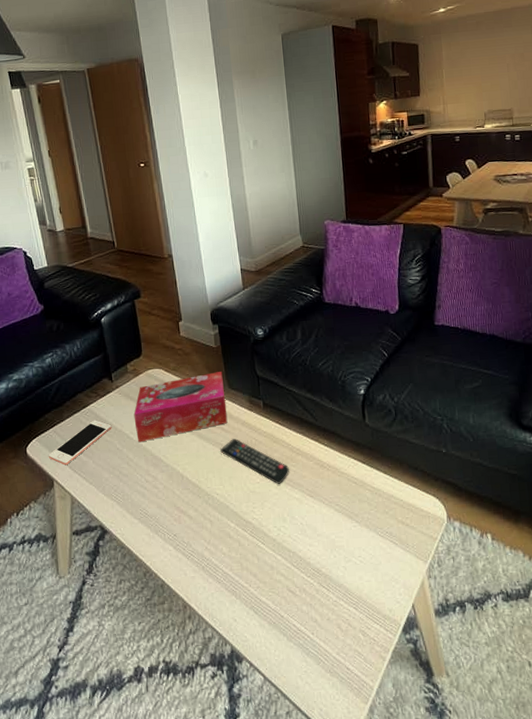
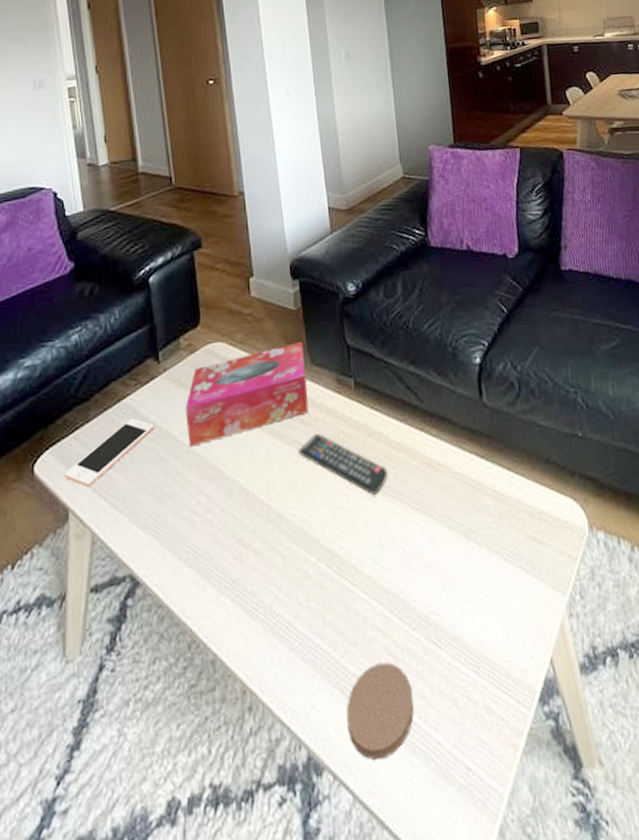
coaster: none [259,596,309,658] -> present [346,662,415,761]

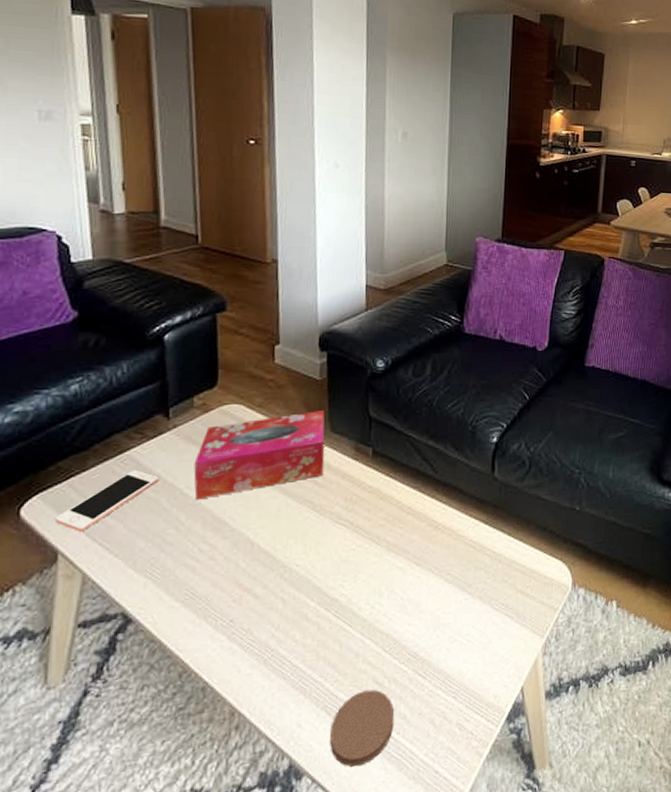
remote control: present [298,433,388,495] -> none [309,495,395,551]

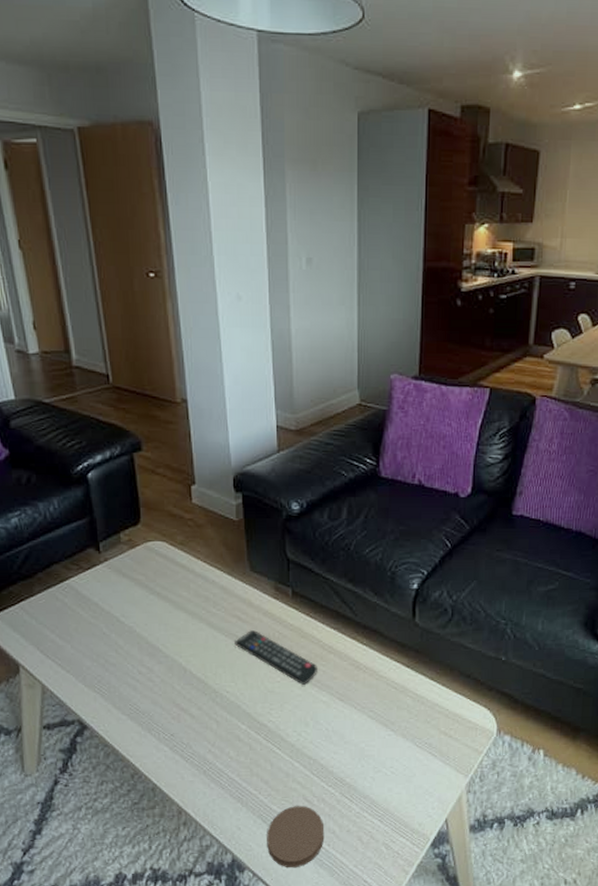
cell phone: present [54,469,160,532] -> none [12,597,98,649]
tissue box: present [194,410,325,500] -> none [126,550,246,628]
remote control: none [309,495,395,551] -> present [235,630,317,685]

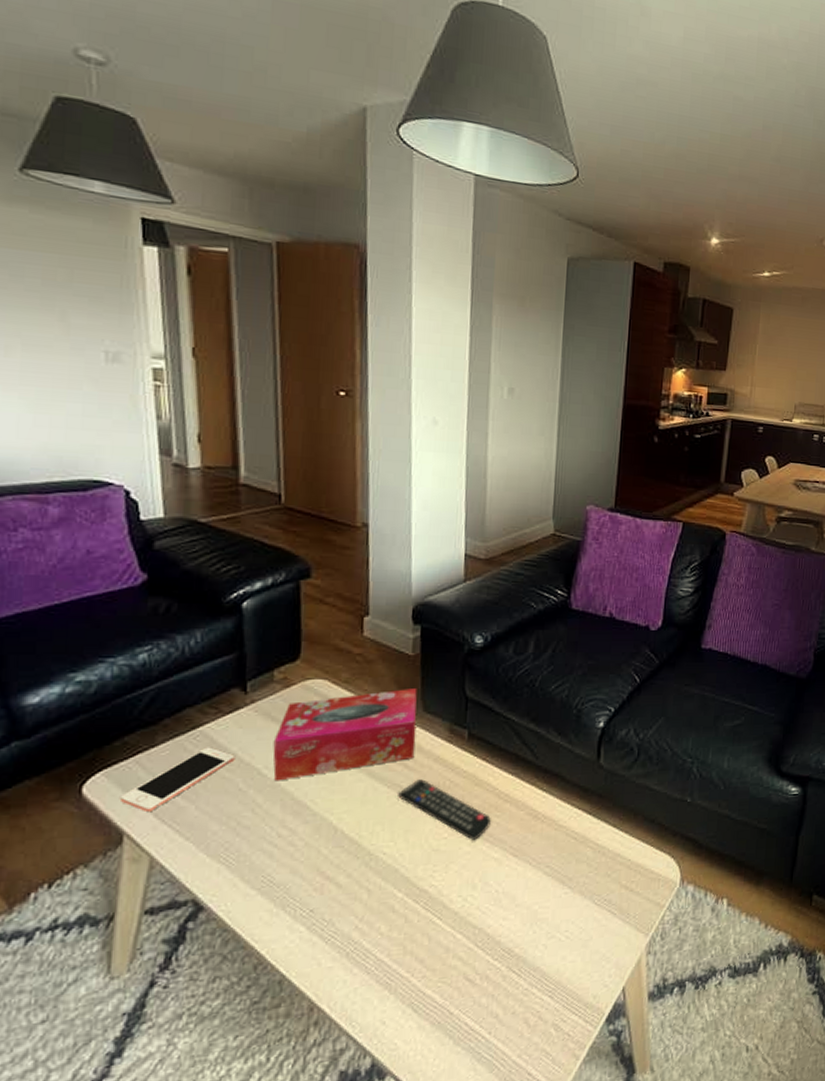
cell phone: none [12,597,98,649] -> present [119,747,236,813]
tissue box: none [126,550,246,628] -> present [273,689,417,782]
coaster: present [267,806,325,868] -> none [416,986,486,1068]

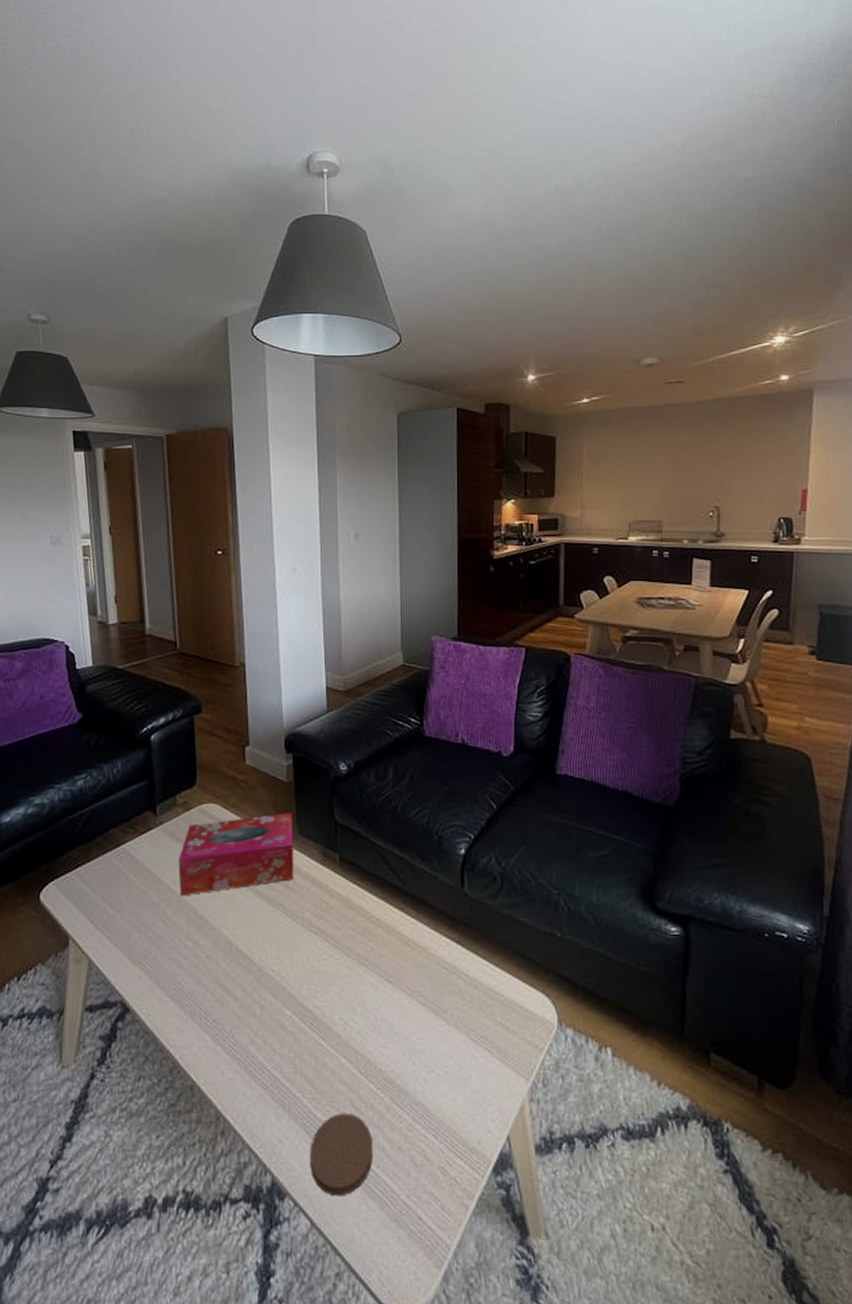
cell phone: present [119,747,236,813] -> none [66,863,150,919]
remote control: present [398,779,491,840] -> none [282,900,365,963]
coaster: none [416,986,486,1068] -> present [310,1113,373,1197]

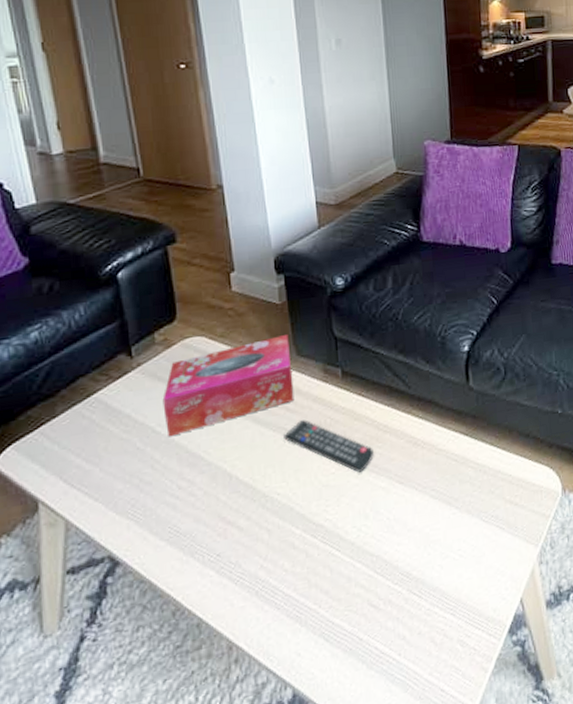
remote control: none [282,900,365,963] -> present [284,420,374,473]
coaster: present [310,1113,373,1197] -> none [330,612,395,692]

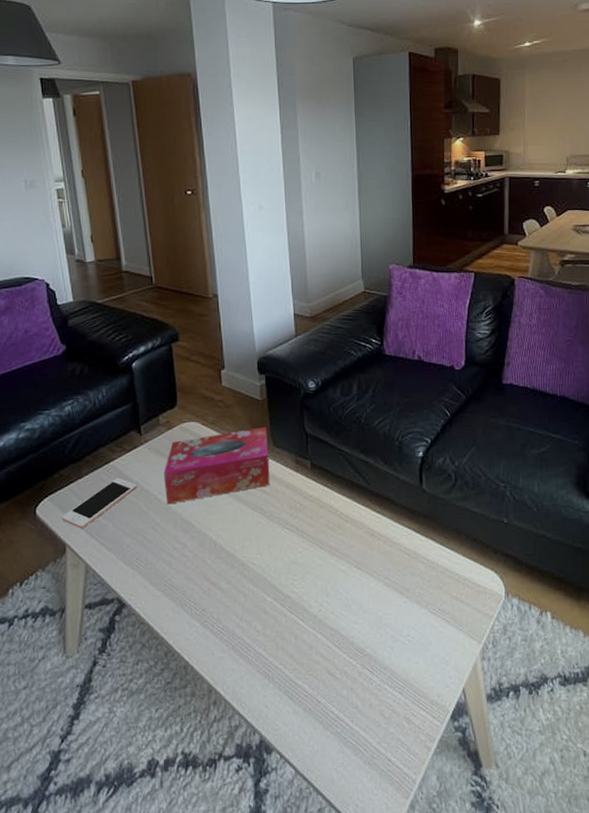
cell phone: none [30,411,130,479] -> present [61,477,138,529]
remote control: present [284,420,374,473] -> none [260,503,336,554]

